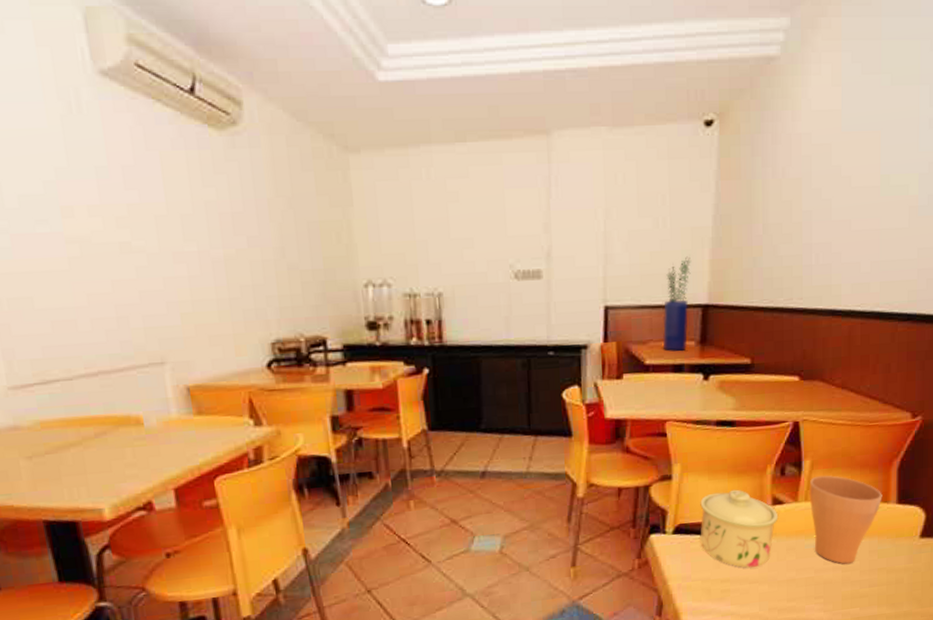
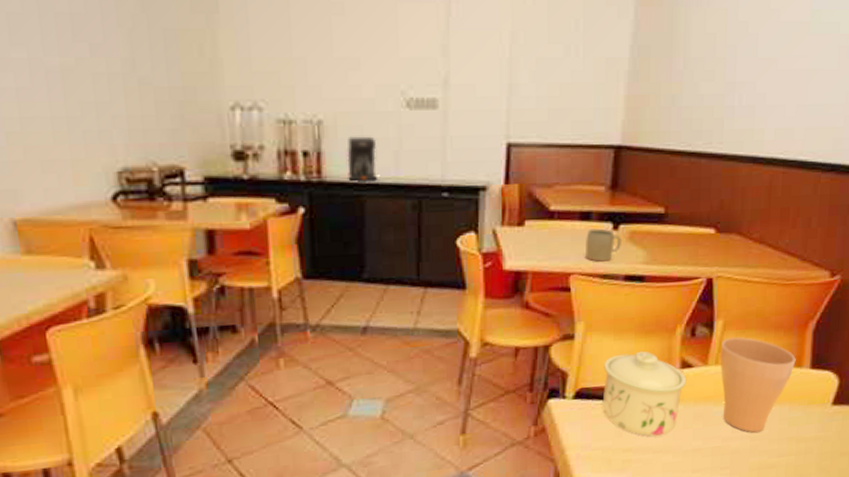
coffee maker: none [464,305,491,344] -> present [347,136,377,182]
vase: present [662,256,692,352] -> none [569,90,605,198]
mug: none [679,379,712,410] -> present [586,228,621,262]

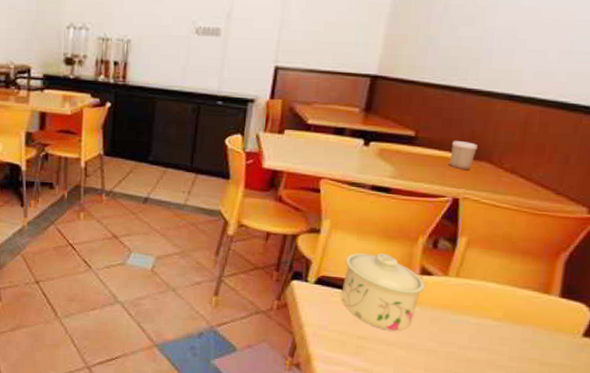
coffee maker: present [347,136,377,182] -> none [145,53,169,88]
mug: present [586,228,621,262] -> none [336,142,371,172]
cup: none [700,213,727,246] -> present [448,141,478,171]
cup: present [720,337,796,433] -> none [461,254,544,347]

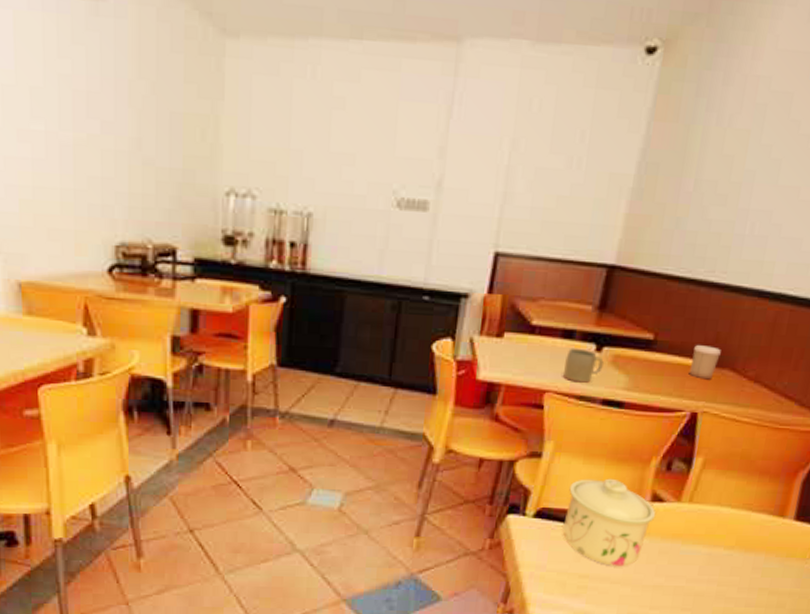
mug: none [336,142,371,172] -> present [563,348,604,383]

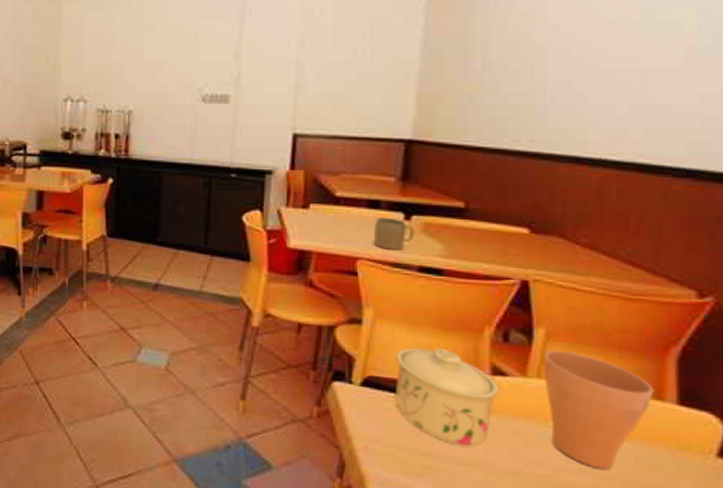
cup: present [688,345,721,380] -> none [510,212,543,247]
cup: none [691,476,780,578] -> present [543,349,654,470]

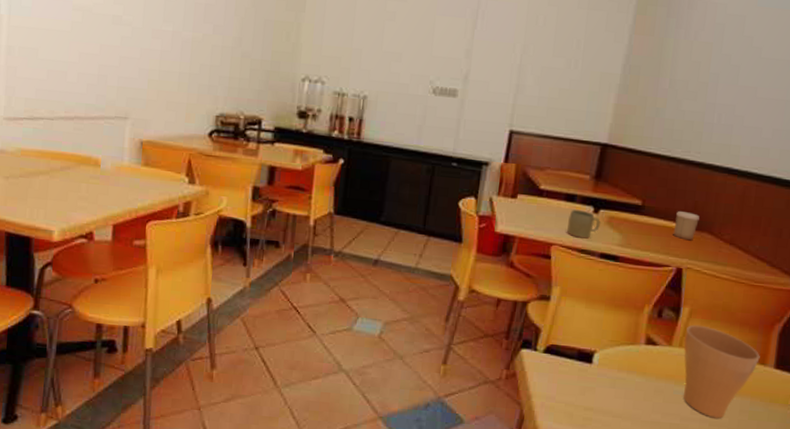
sugar bowl: present [394,347,500,446] -> none [569,321,651,402]
cup: none [510,212,543,247] -> present [673,211,700,241]

